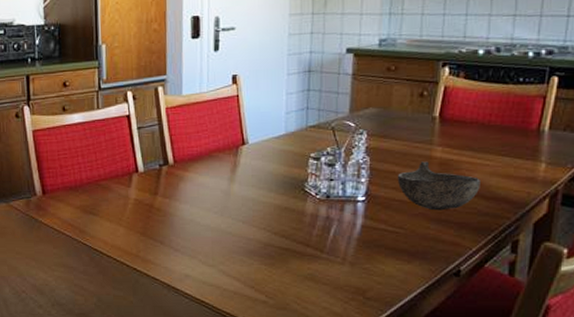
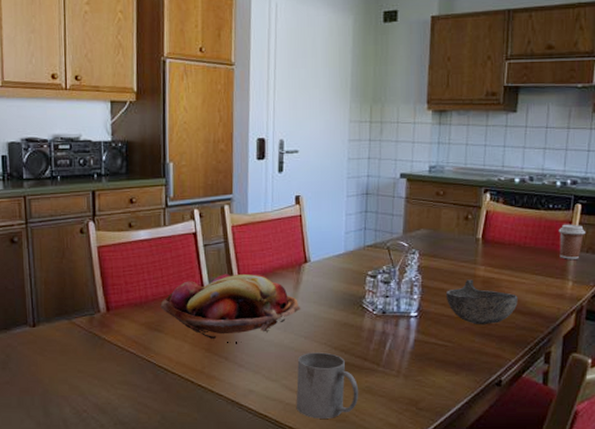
fruit basket: none [95,157,239,227] -> present [160,274,301,343]
mug: none [234,237,301,306] -> present [296,352,359,419]
coffee cup: none [530,99,562,139] -> present [558,224,585,259]

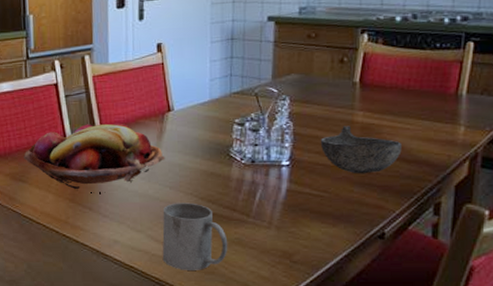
coffee cup: present [558,224,585,259] -> none [447,64,479,103]

